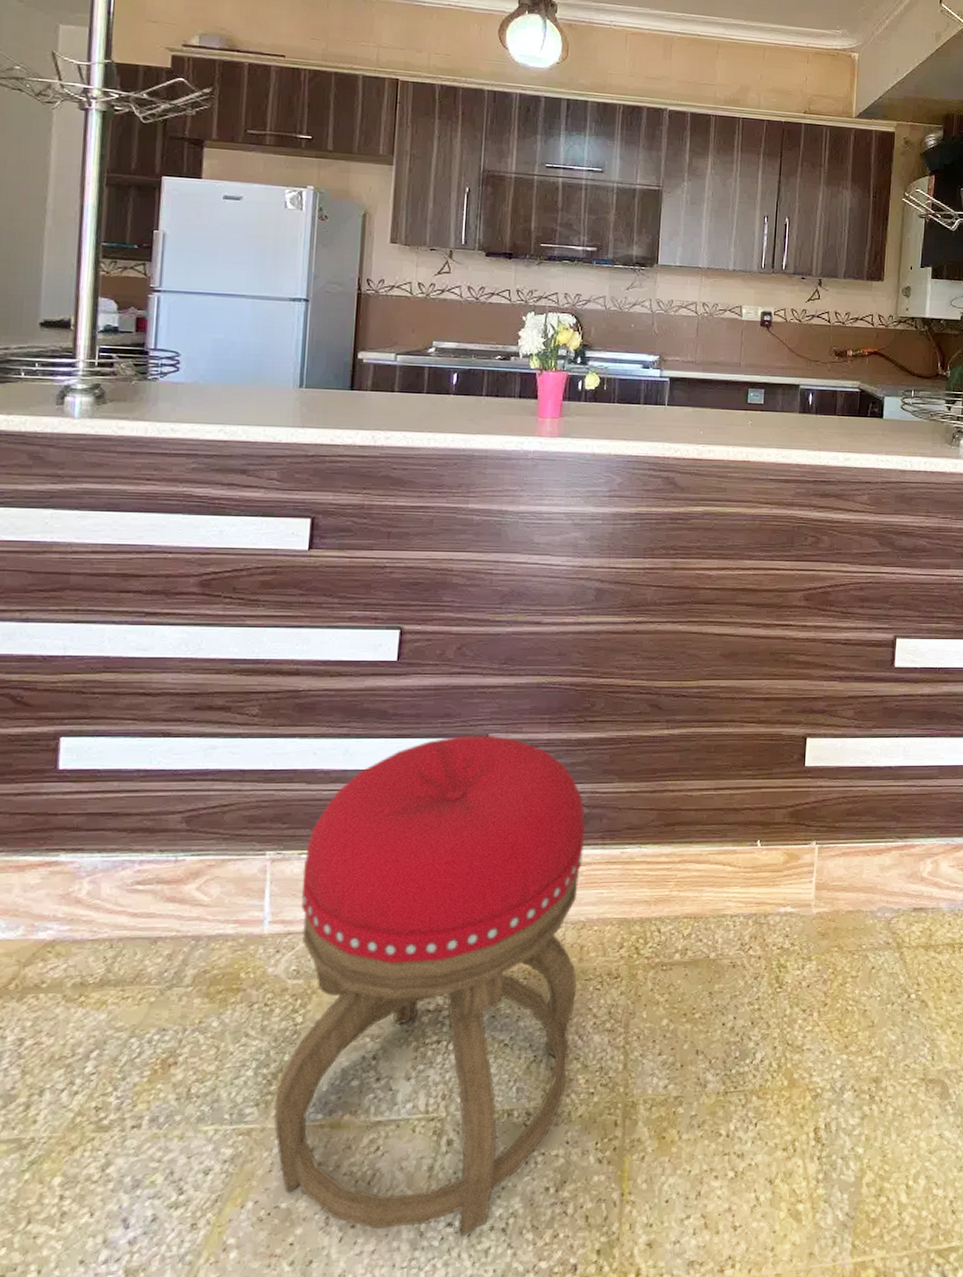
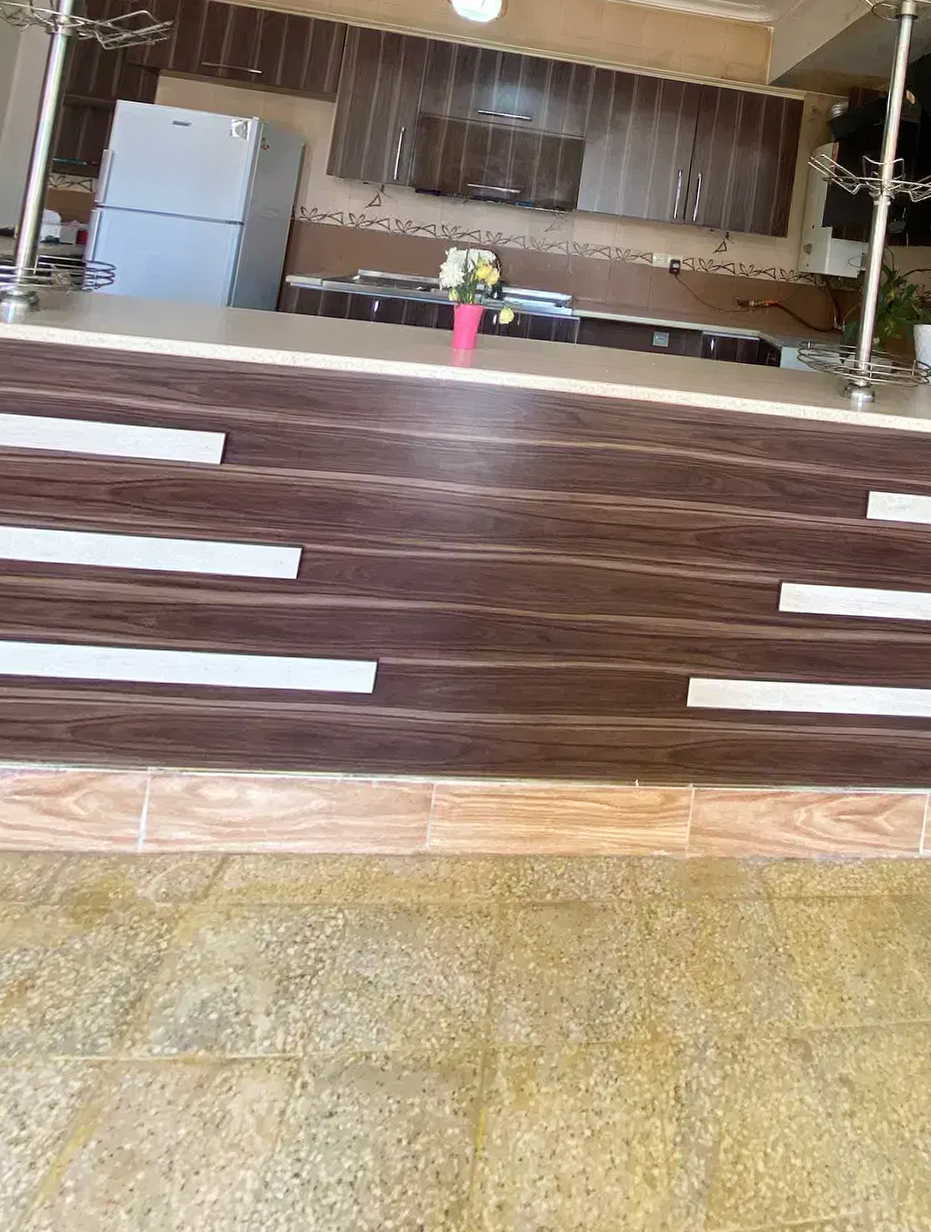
stool: present [273,735,585,1236] -> none [127,657,468,1188]

